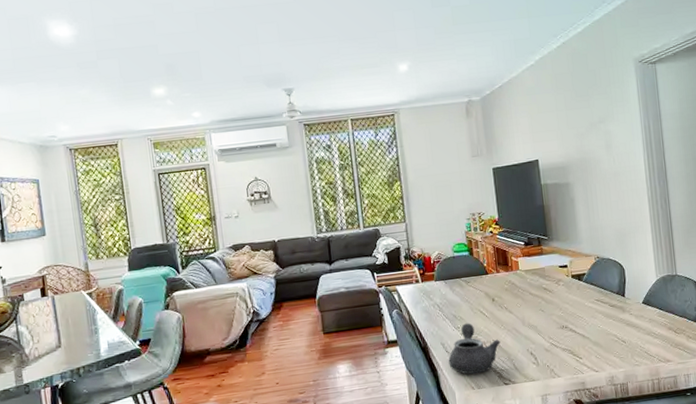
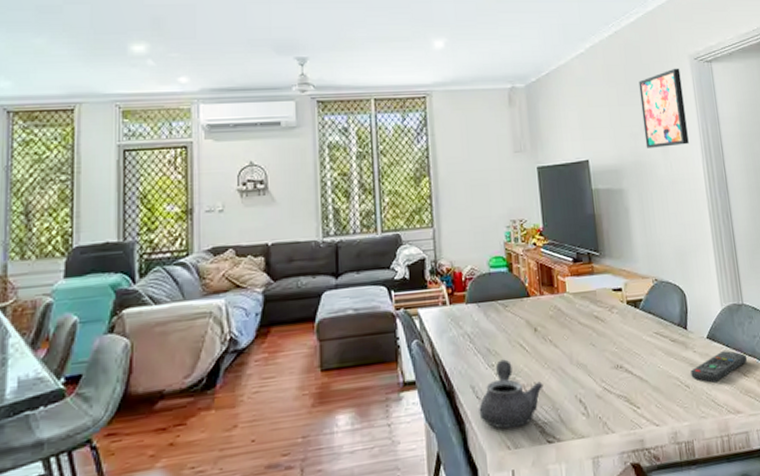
wall art: none [585,71,631,146] -> present [638,68,689,148]
remote control: none [627,313,678,339] -> present [691,350,747,383]

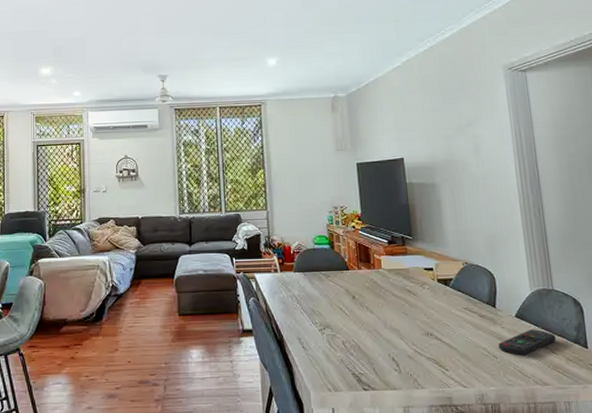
teapot: present [479,359,544,429] -> none [304,319,360,375]
wall art: present [638,68,689,148] -> none [452,77,501,148]

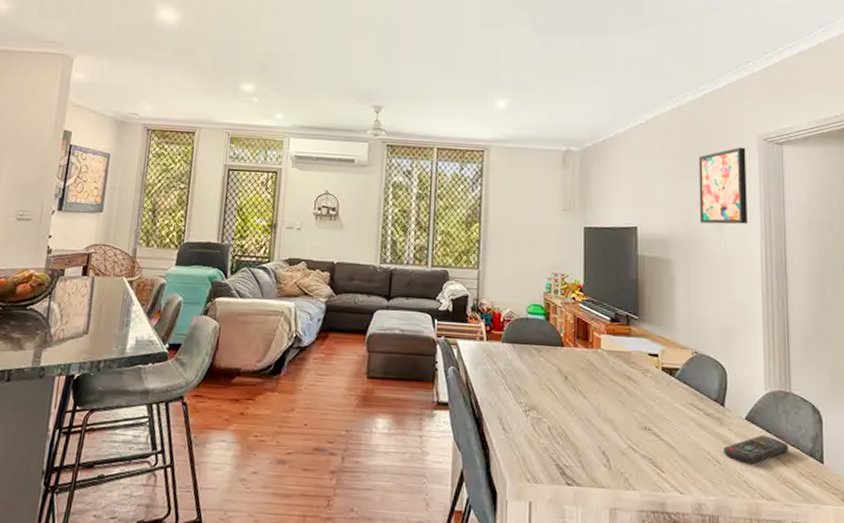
wall art: none [452,77,501,148] -> present [699,147,748,224]

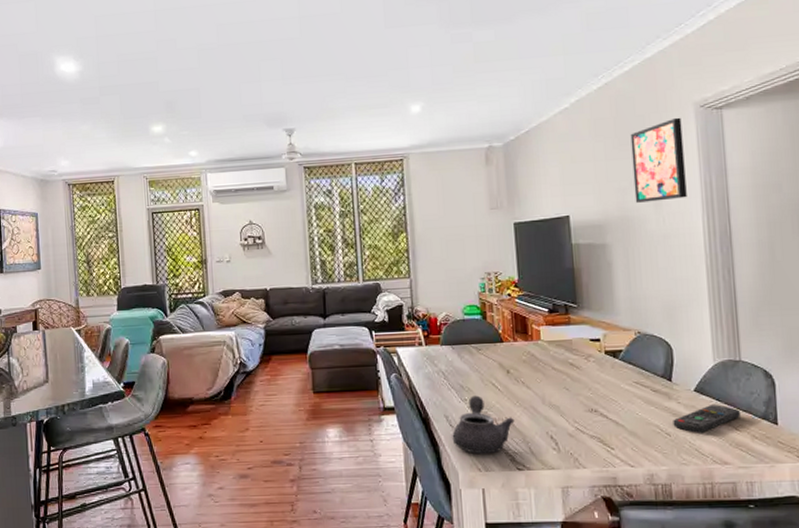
teapot: none [504,399,568,465] -> present [452,395,515,455]

